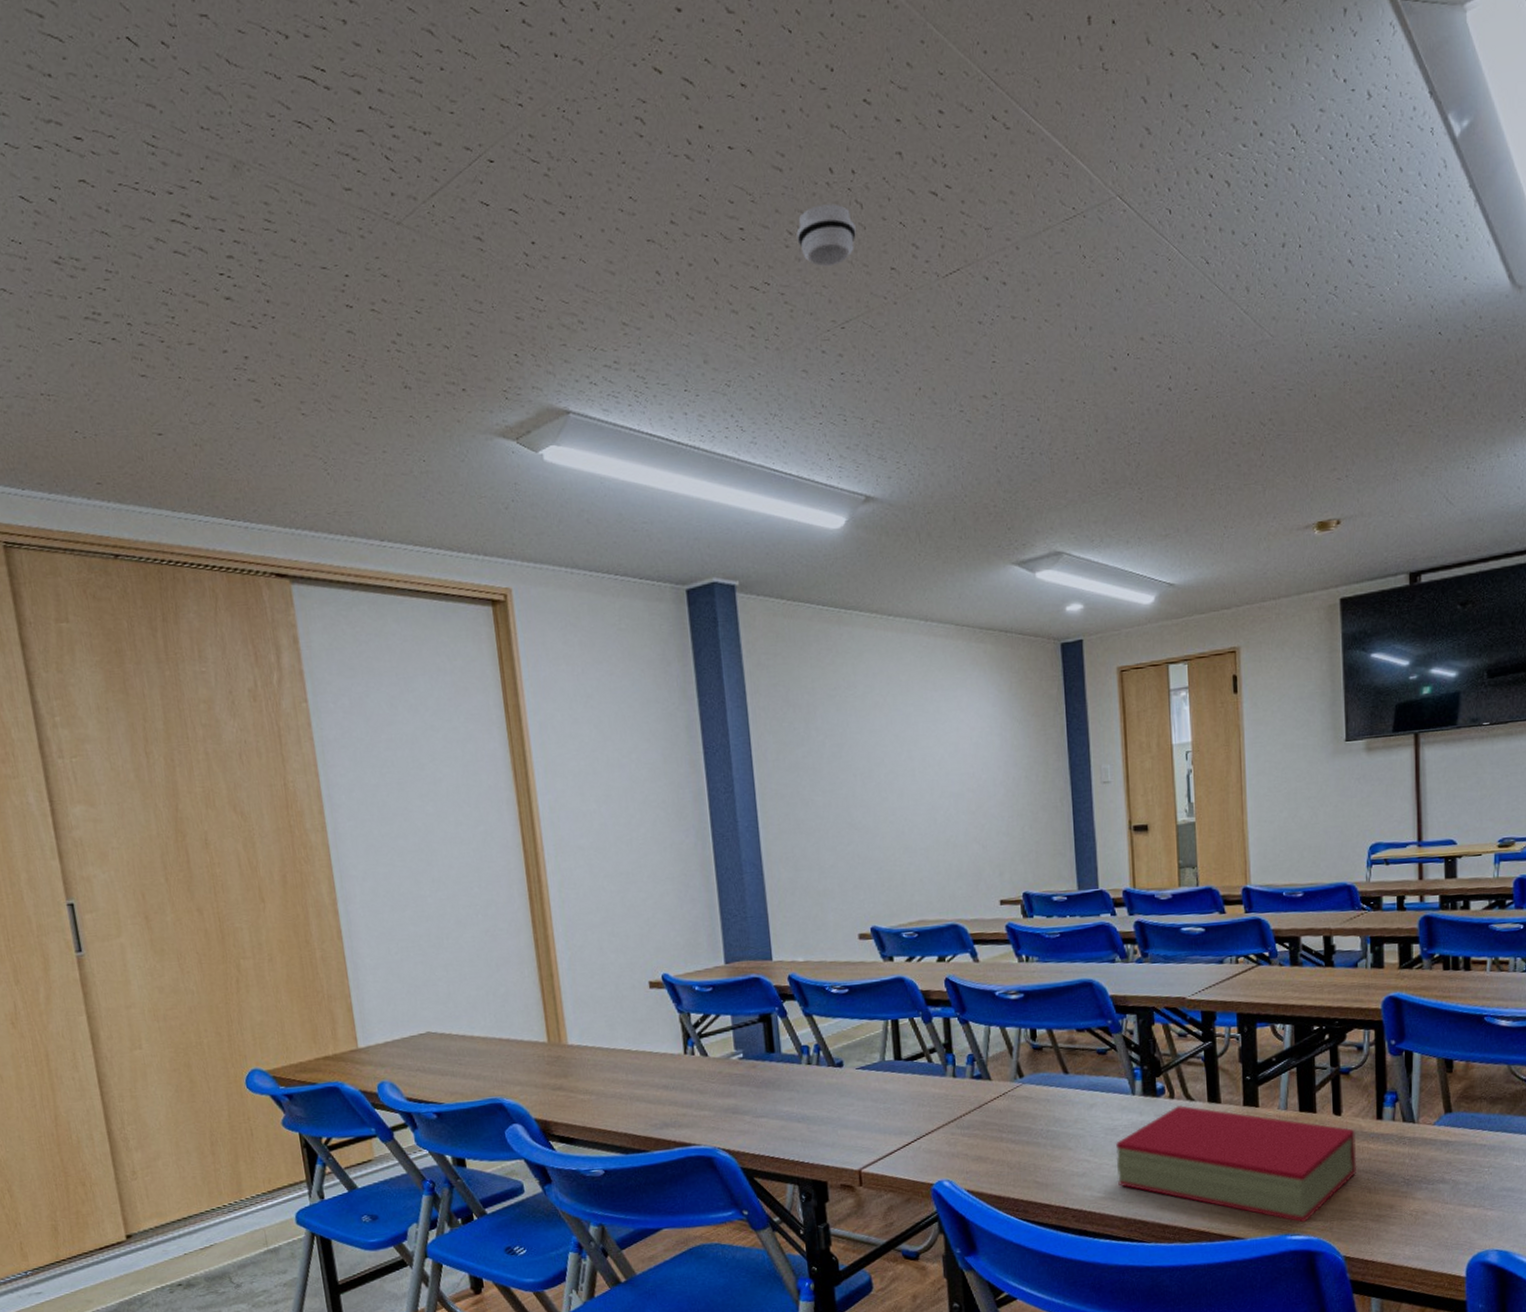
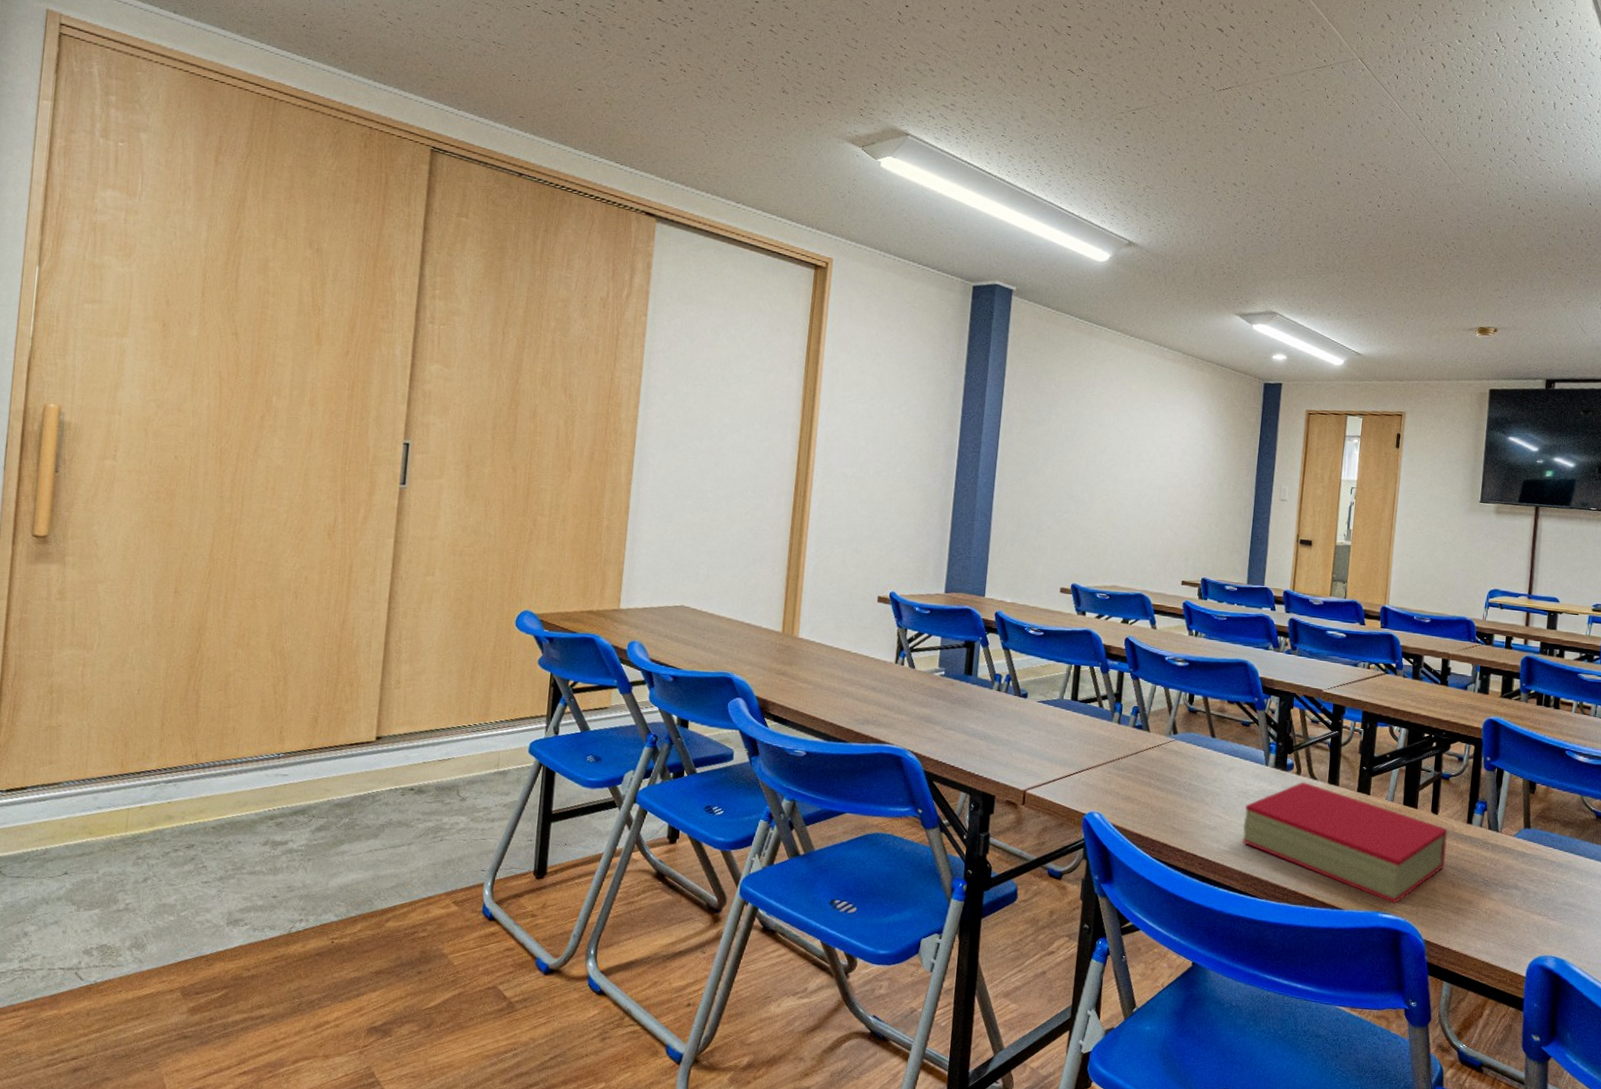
smoke detector: present [796,204,856,267] -> none [1110,21,1157,67]

